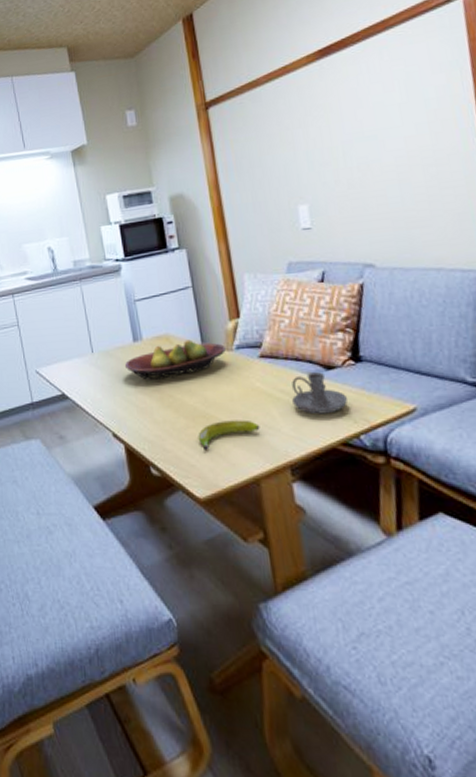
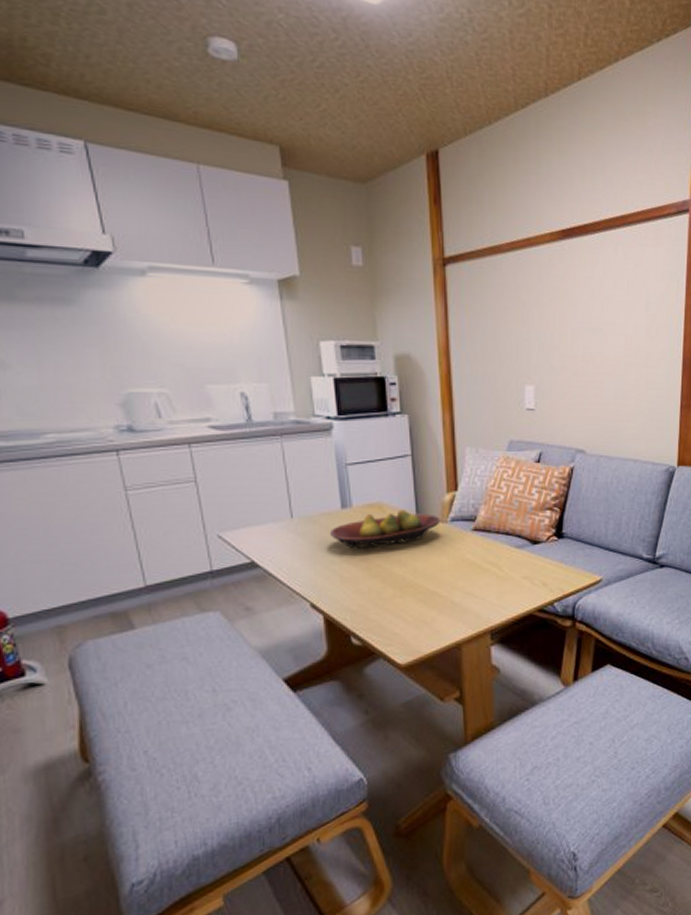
banana: present [198,419,260,451] -> none [404,589,467,619]
candle holder: present [292,372,347,415] -> none [499,546,547,585]

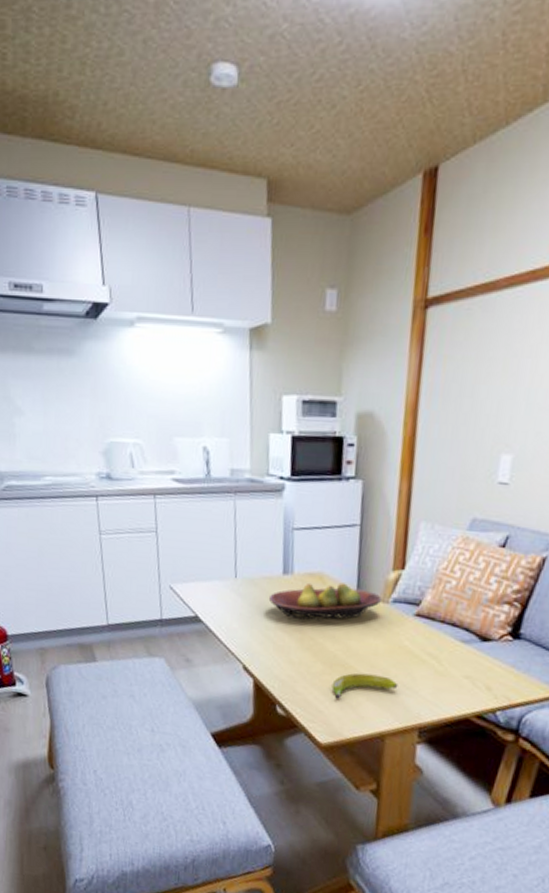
banana: none [404,589,467,619] -> present [331,673,398,699]

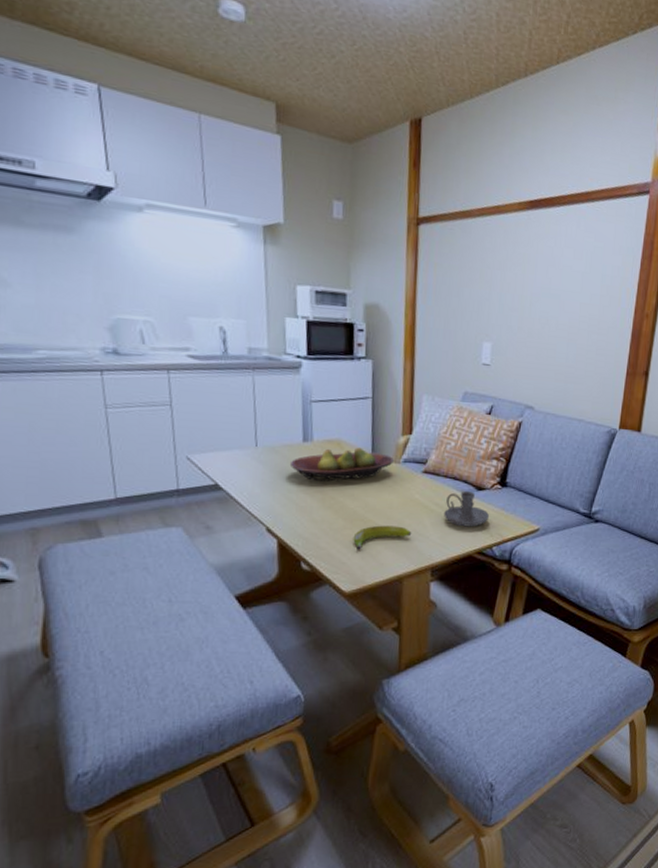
candle holder: none [438,641,494,685] -> present [444,491,489,527]

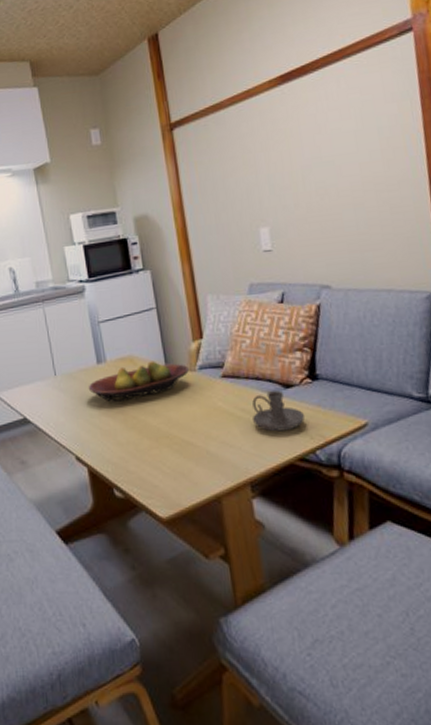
banana: present [353,525,412,550] -> none [161,439,222,471]

